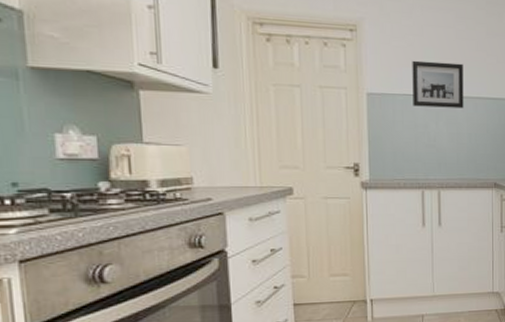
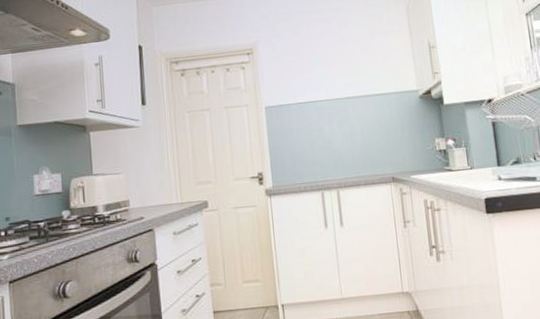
wall art: present [412,60,464,109] -> none [302,66,354,113]

